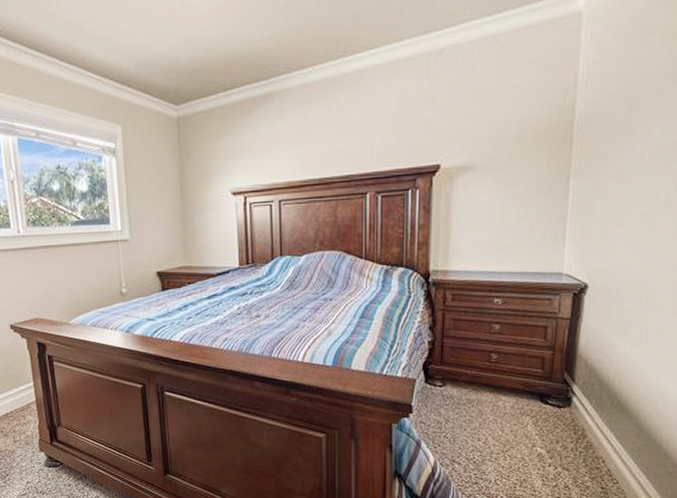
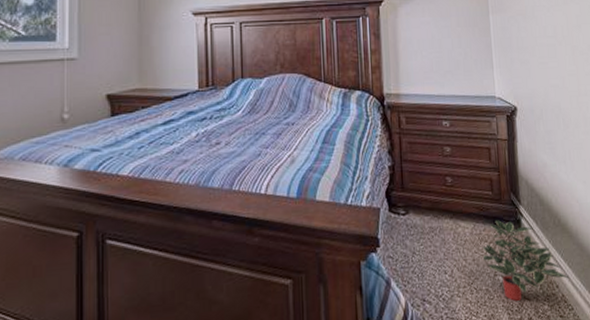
potted plant: none [523,397,620,470] -> present [483,220,570,301]

